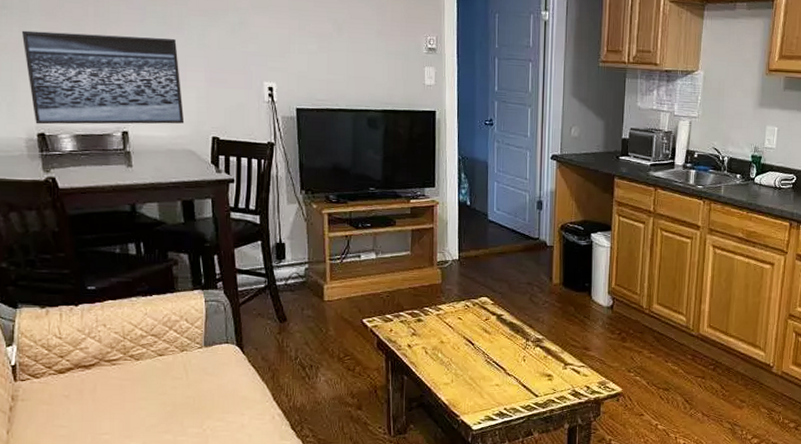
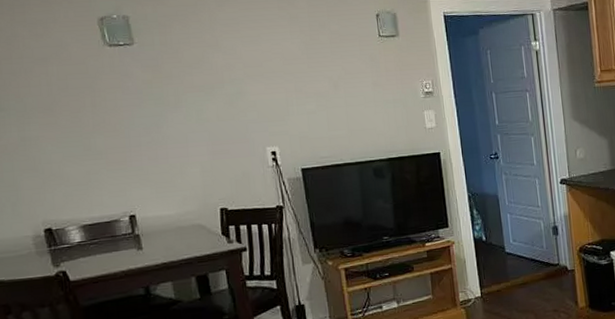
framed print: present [21,30,185,125] -> none [20,118,191,220]

